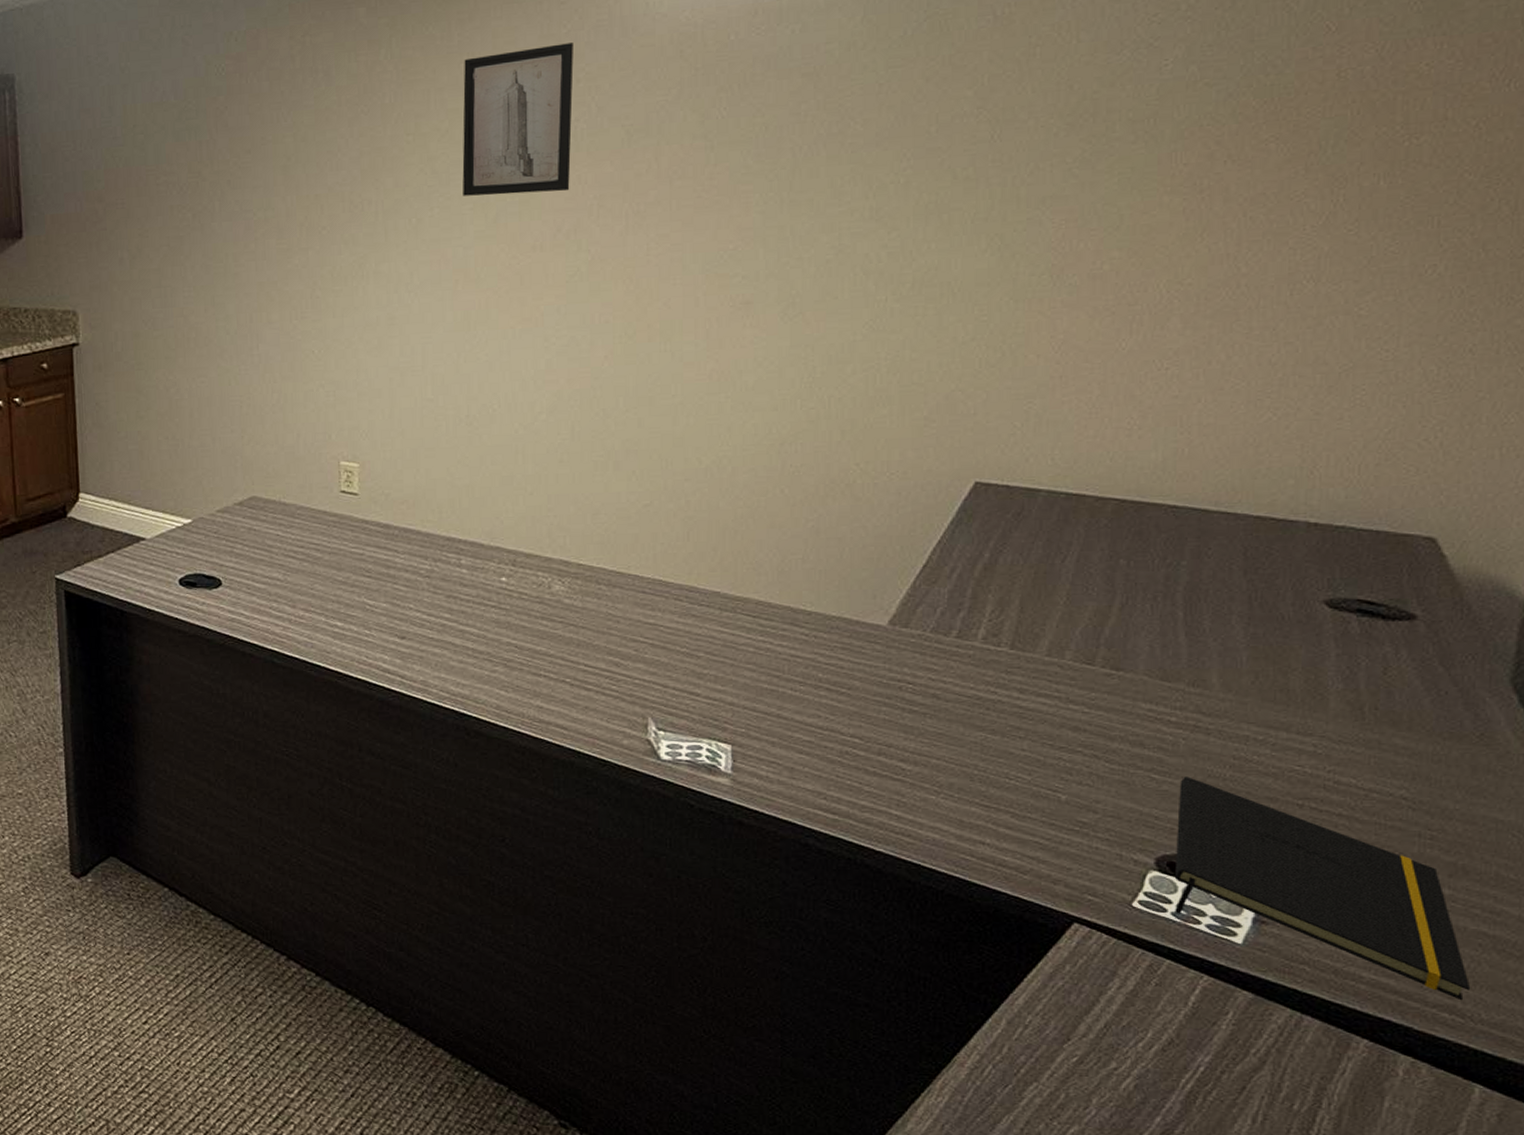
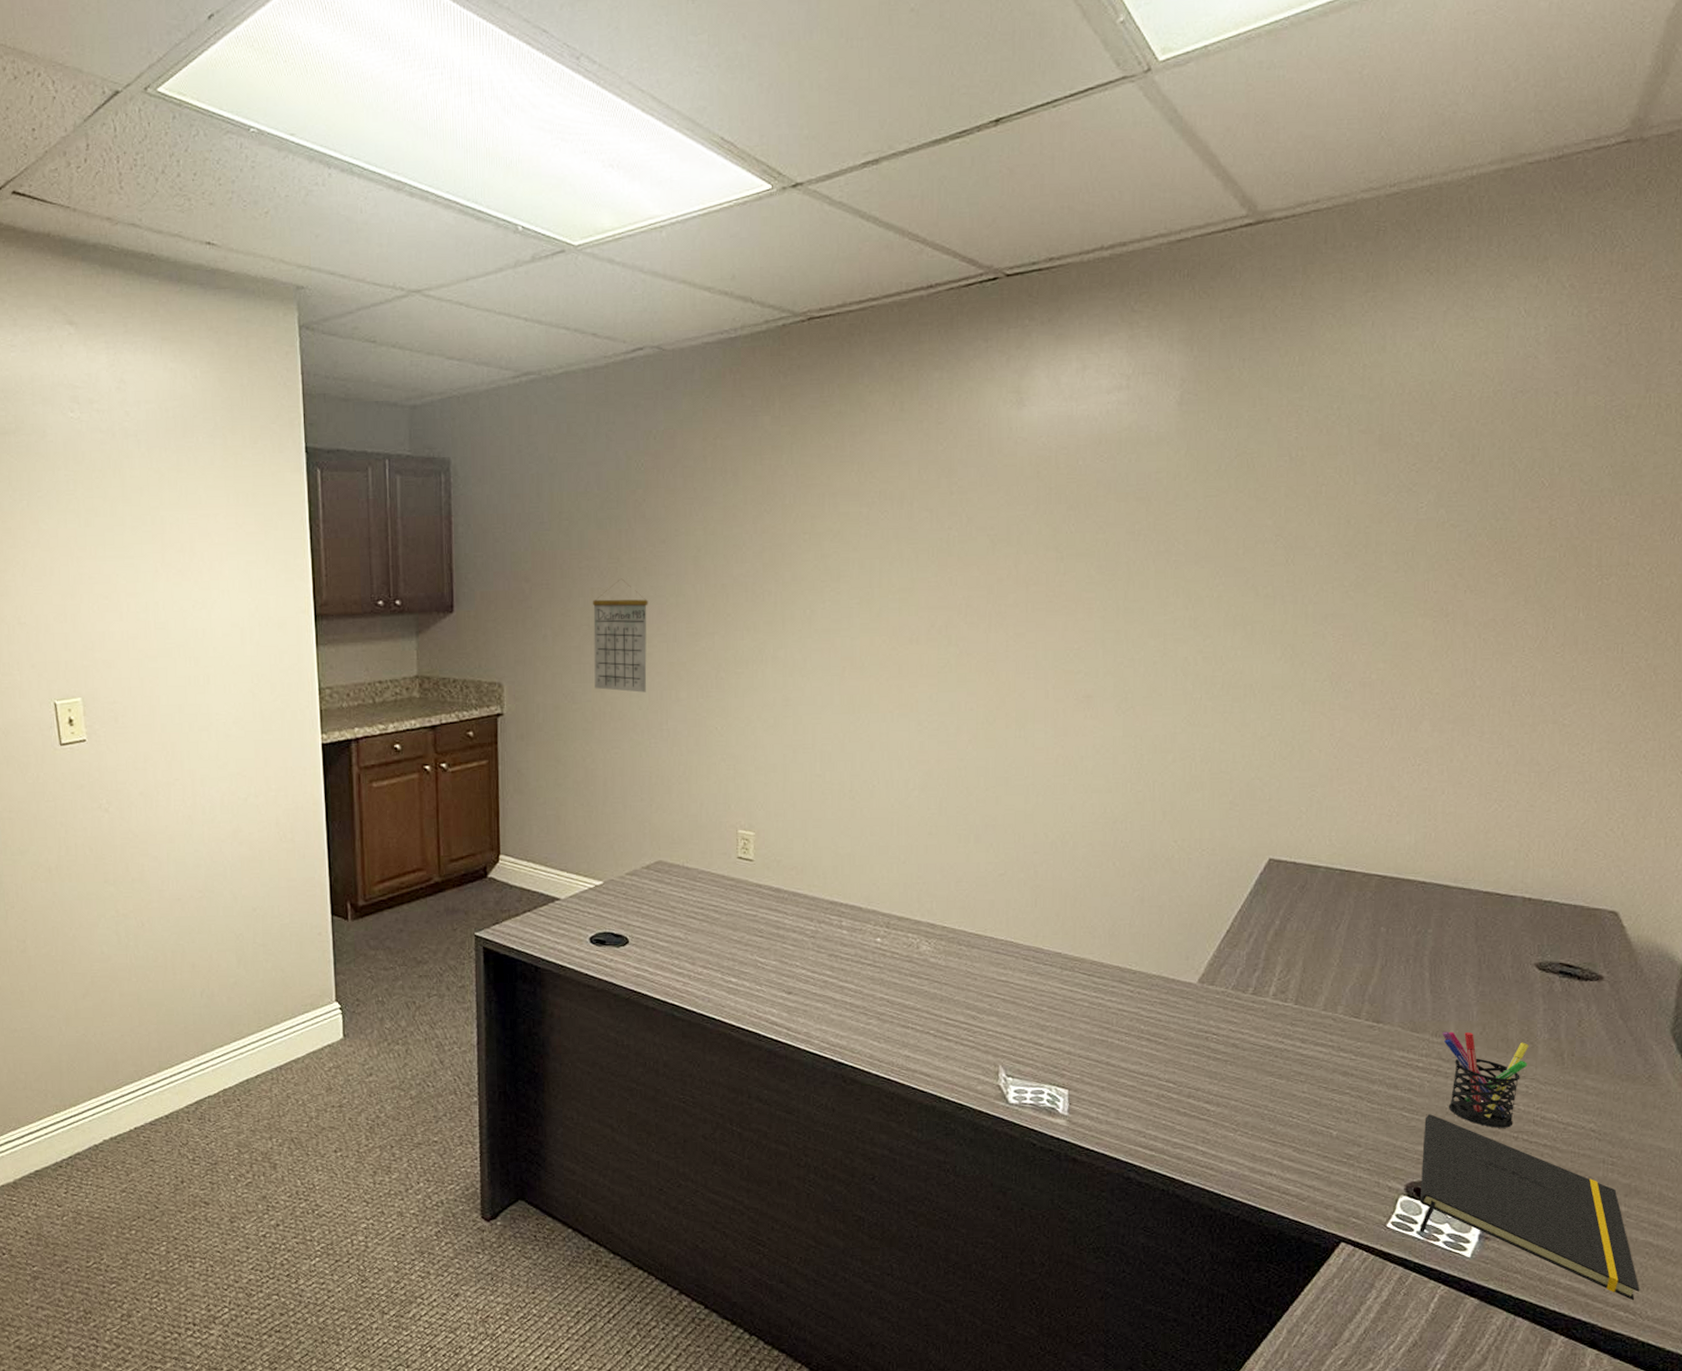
calendar: none [171,193,234,316] -> present [592,578,648,693]
wall art: present [462,43,574,196] -> none [851,459,948,592]
pen holder: none [1201,681,1317,794] -> present [1442,1032,1529,1128]

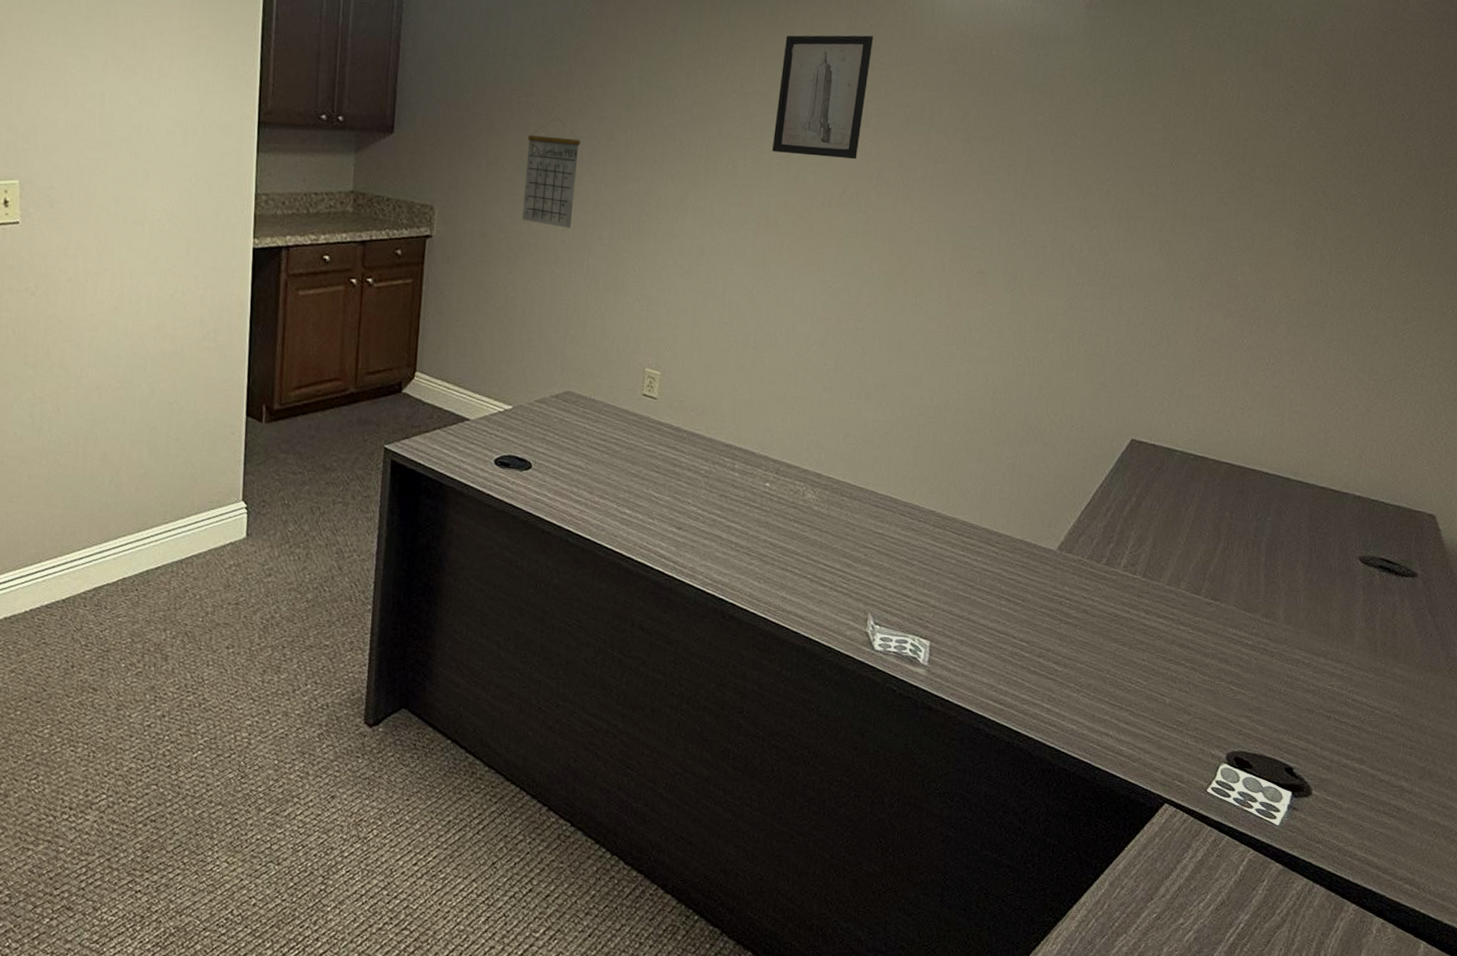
wall art: none [851,459,948,592] -> present [772,35,873,159]
notepad: present [1419,1114,1640,1301] -> none [1236,689,1426,876]
pen holder: present [1442,1032,1529,1128] -> none [1271,613,1347,707]

